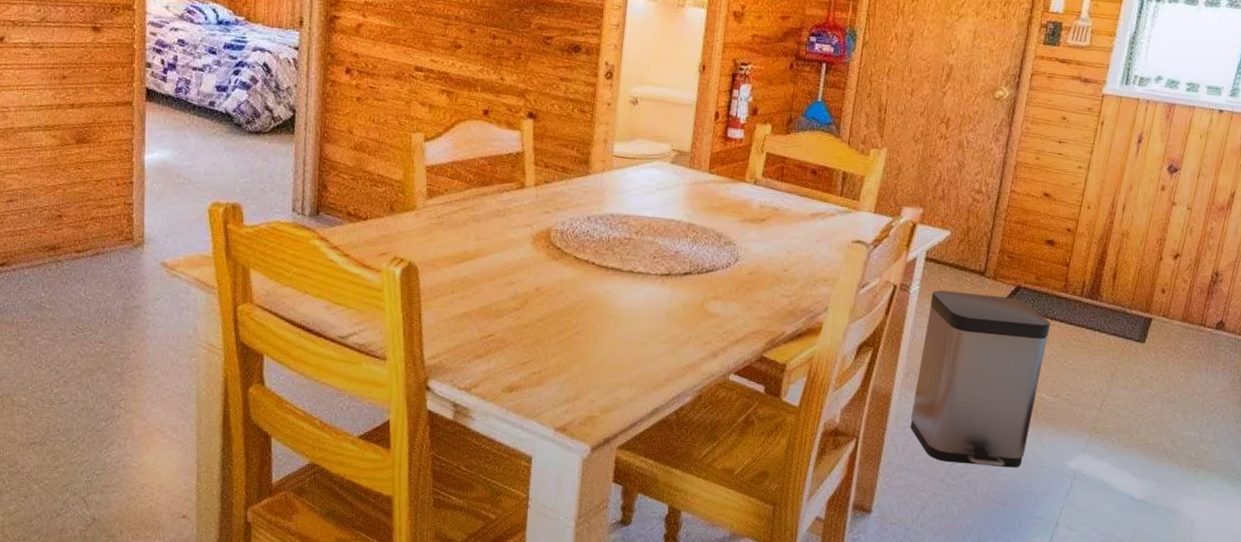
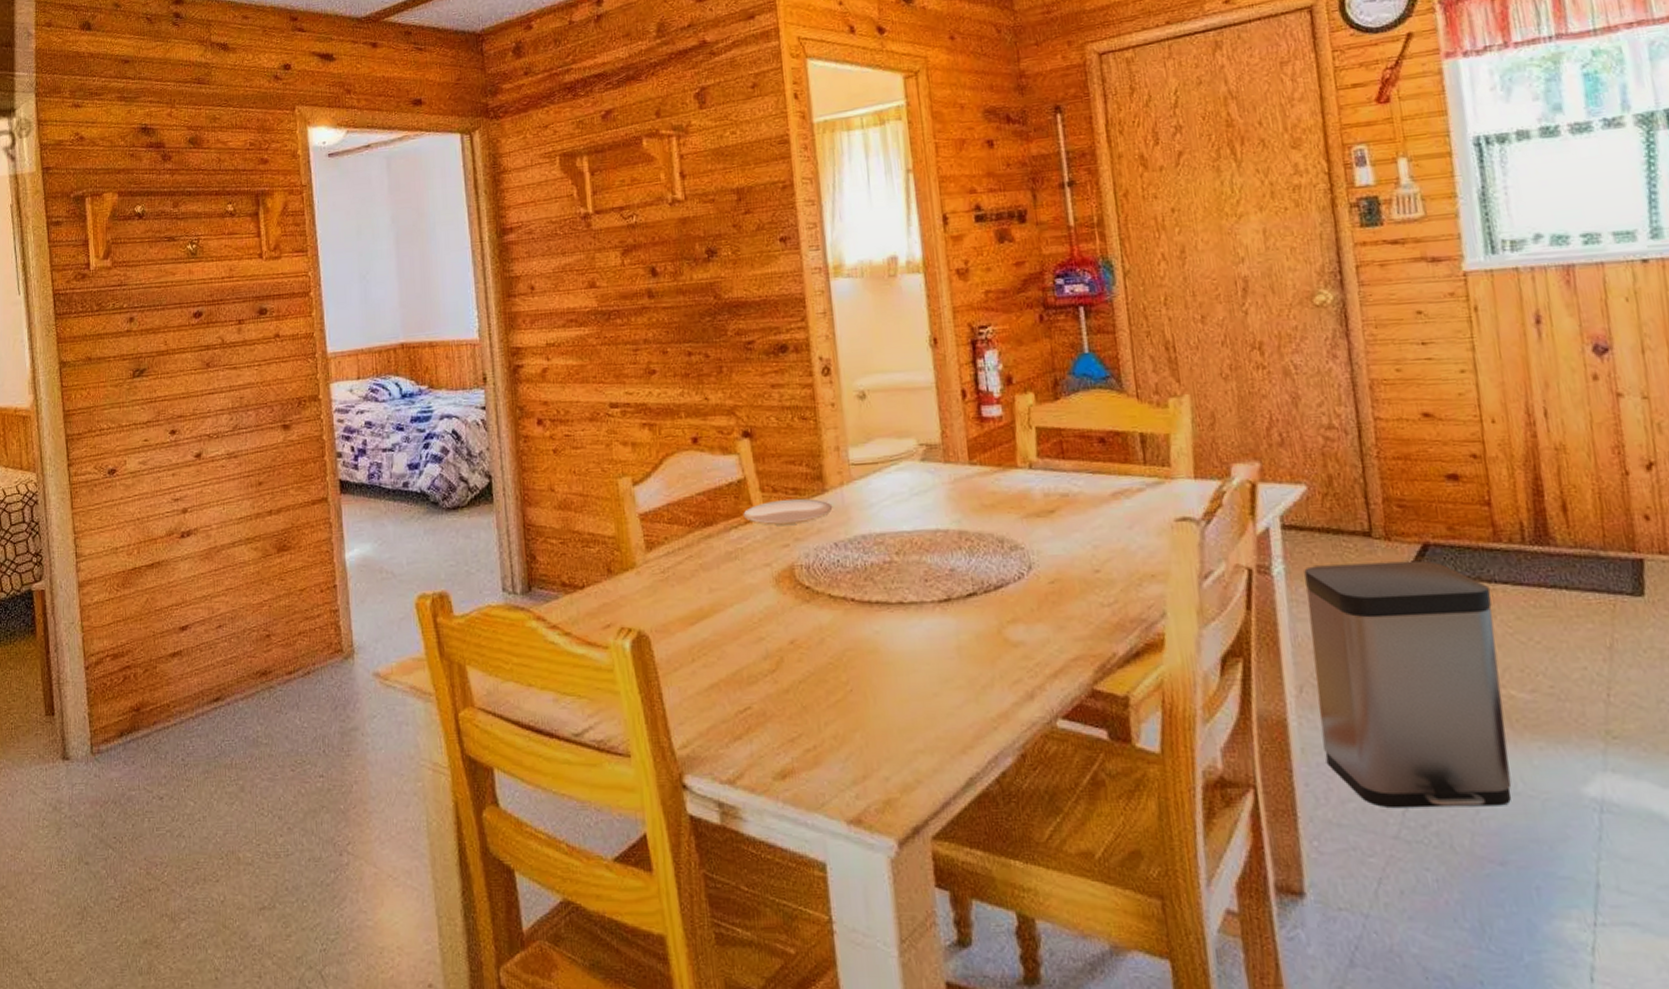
plate: none [516,174,592,197] -> present [743,498,833,526]

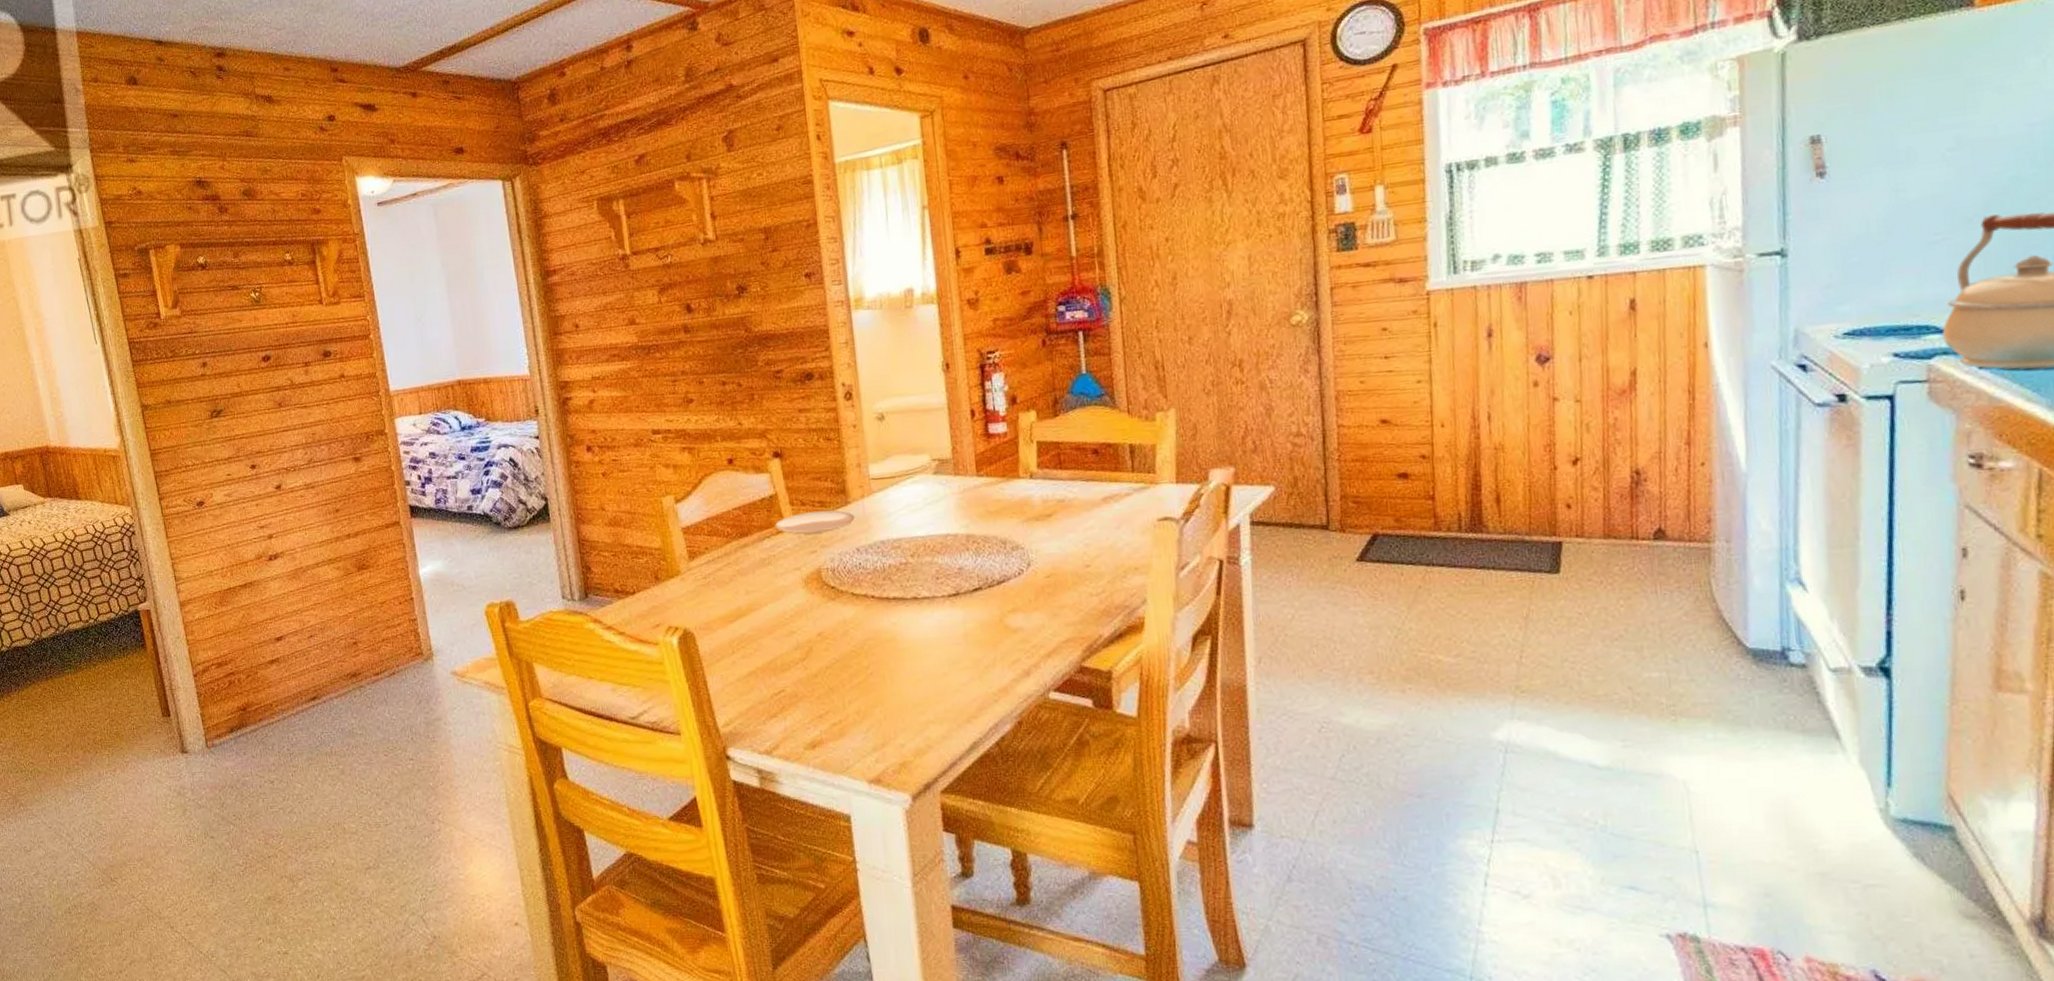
pedal bin: present [1304,560,1512,809] -> none [1268,548,1433,755]

